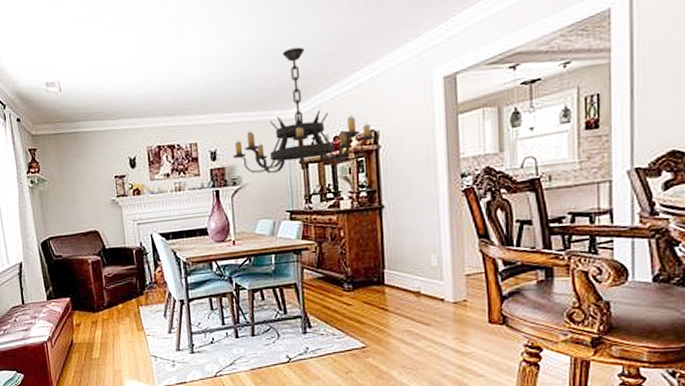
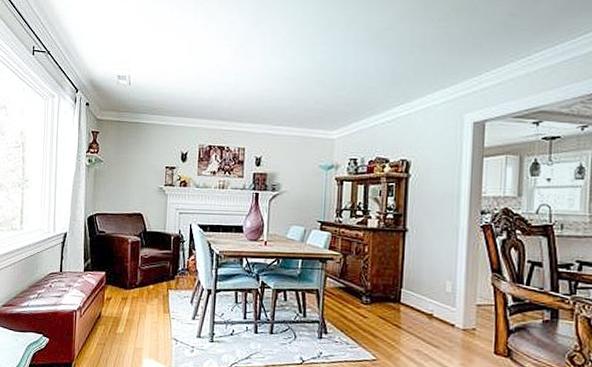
chandelier: present [232,47,374,174] -> none [275,78,406,187]

